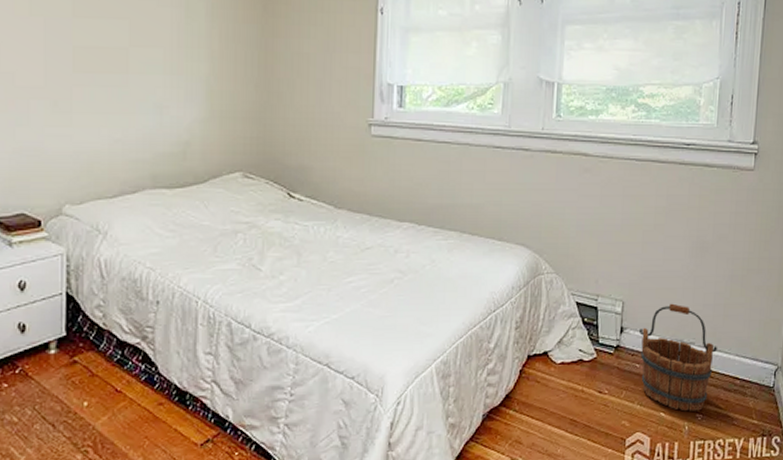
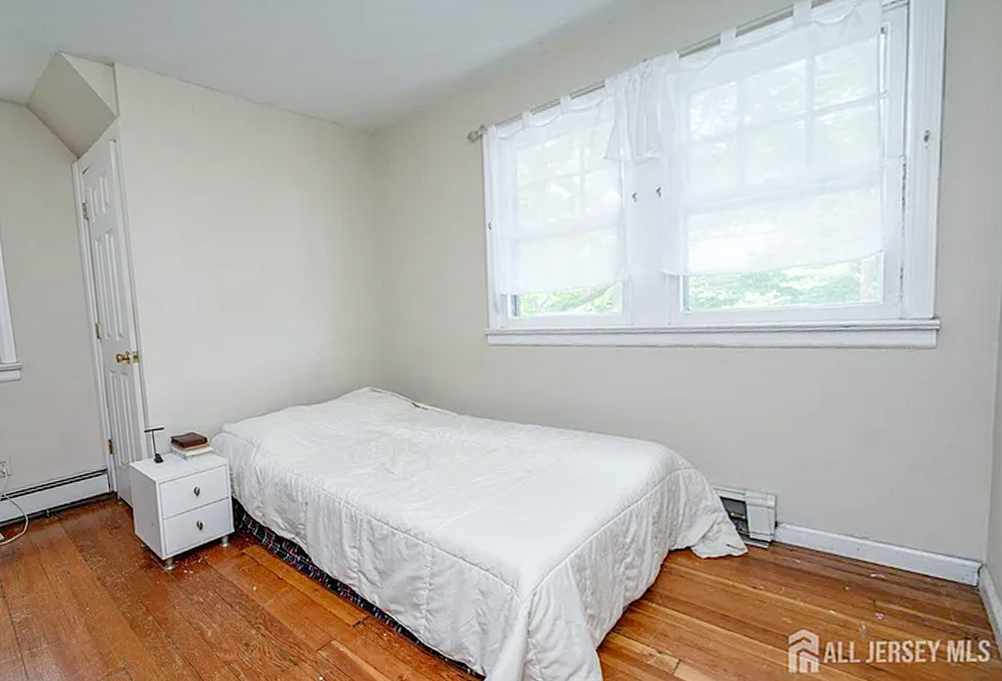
wooden bucket: present [639,303,717,412] -> none [798,496,898,610]

